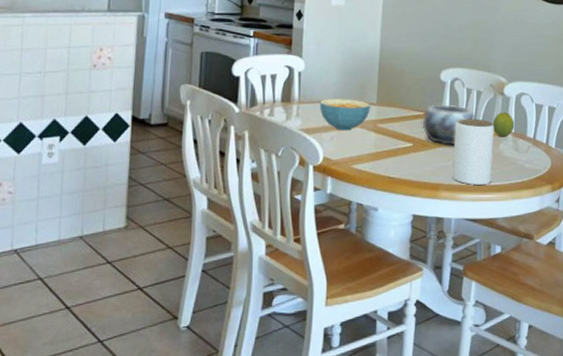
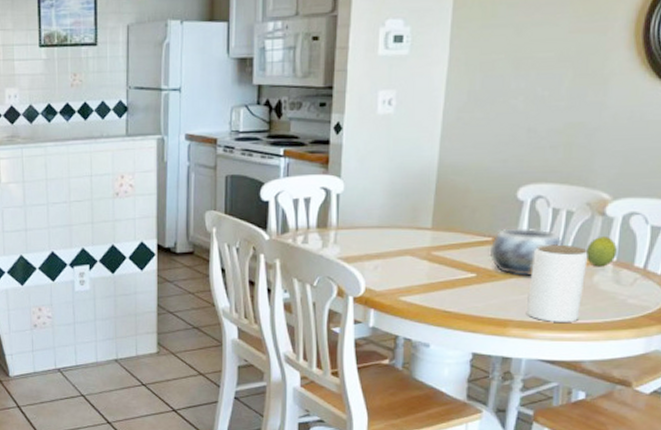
cereal bowl: present [319,99,370,131] -> none [361,223,424,259]

